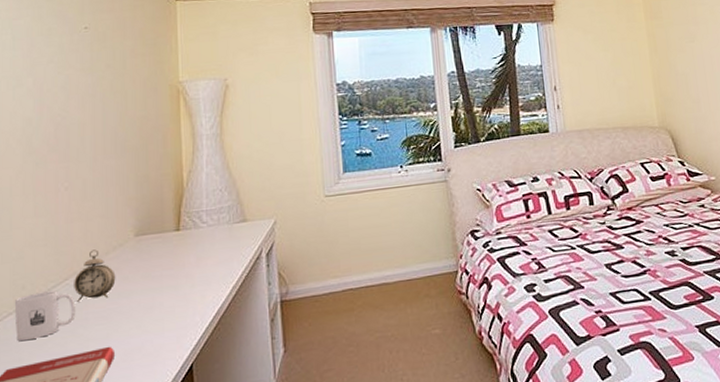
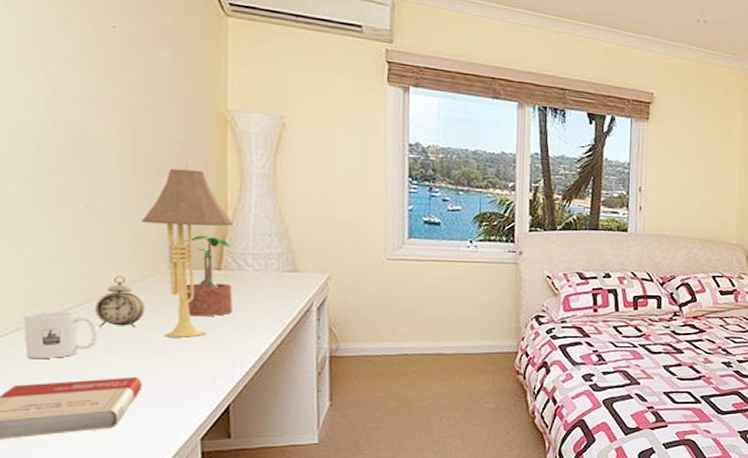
table lamp: none [110,132,188,303] -> present [140,159,233,338]
potted plant: none [147,200,191,280] -> present [184,236,232,317]

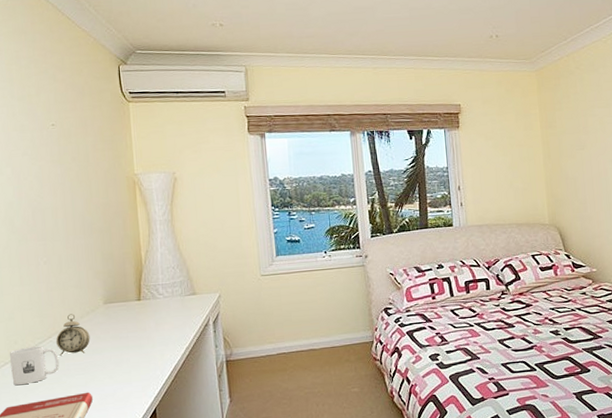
table lamp: present [140,159,233,338] -> none [81,217,146,358]
potted plant: present [184,236,232,317] -> none [113,274,152,340]

